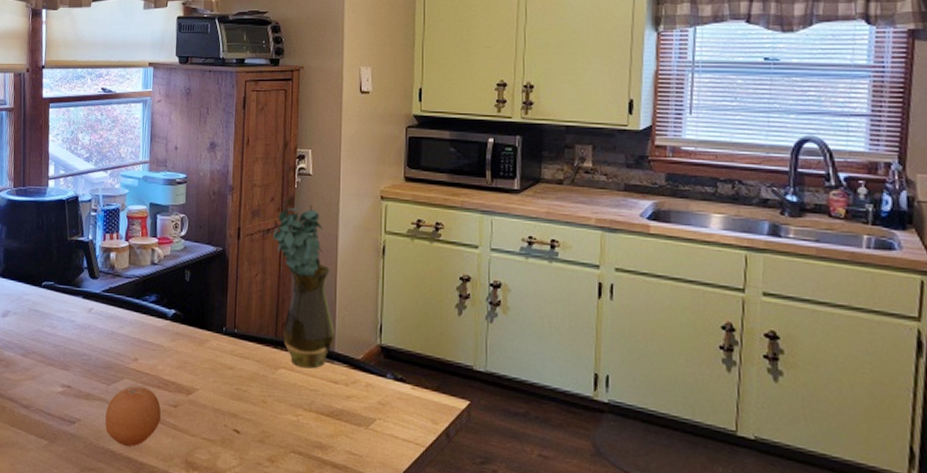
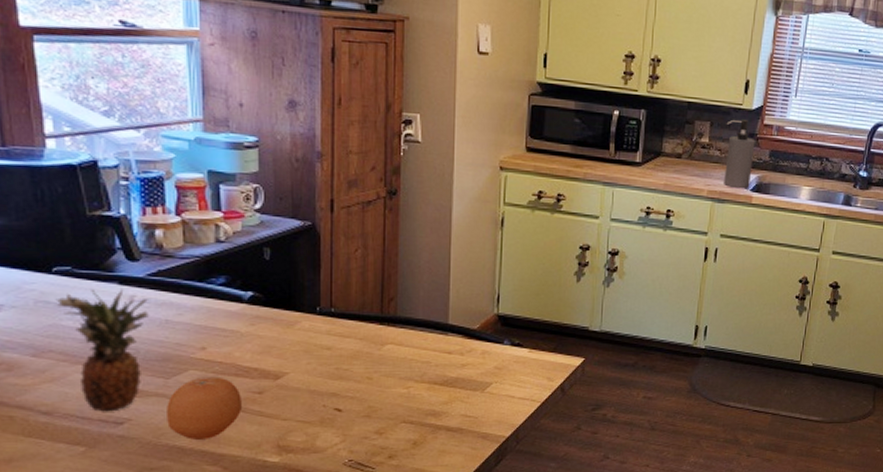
fruit: none [41,302,101,411] -> present [55,289,150,412]
vase: present [273,203,334,369] -> none [376,172,448,342]
soap dispenser: none [610,141,647,217] -> present [724,120,755,189]

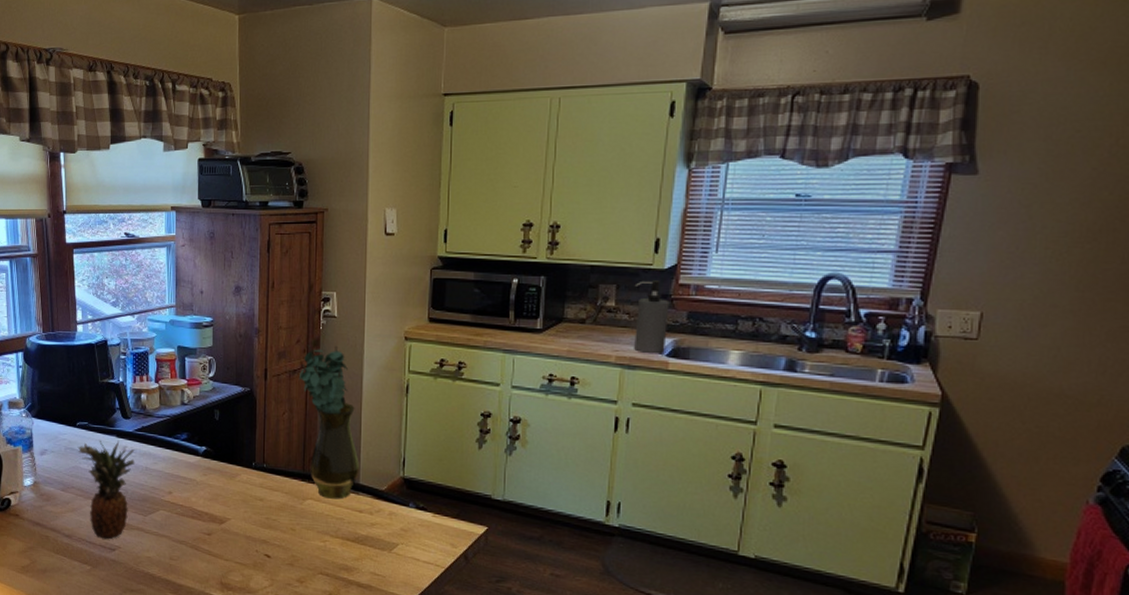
fruit: present [167,376,242,440] -> none [144,516,196,571]
vase: none [376,172,448,342] -> present [300,344,359,499]

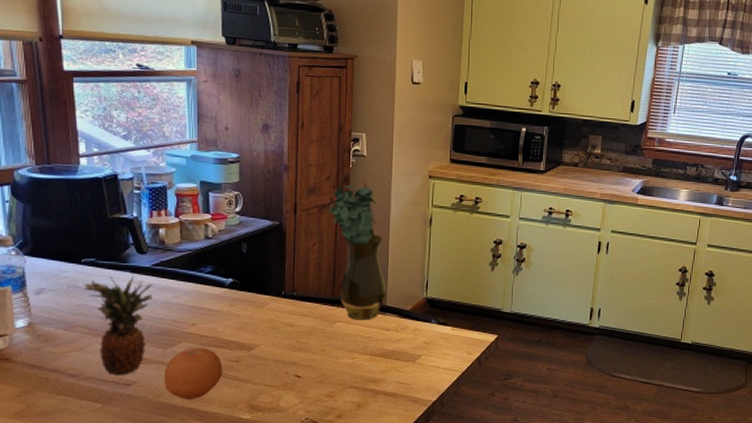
fruit: none [144,516,196,571] -> present [164,347,222,399]
soap dispenser: present [634,280,670,354] -> none [614,134,640,192]

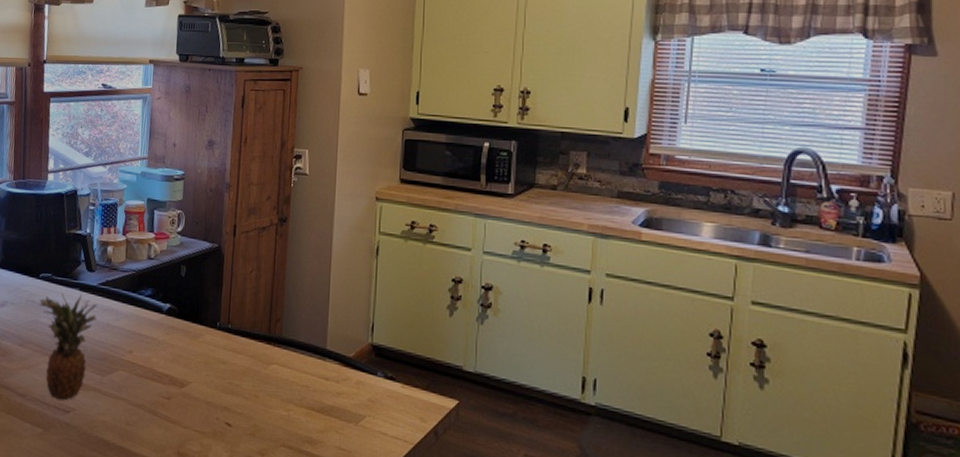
fruit: present [164,347,222,399] -> none [99,377,154,437]
vase: present [330,181,387,320] -> none [269,201,327,365]

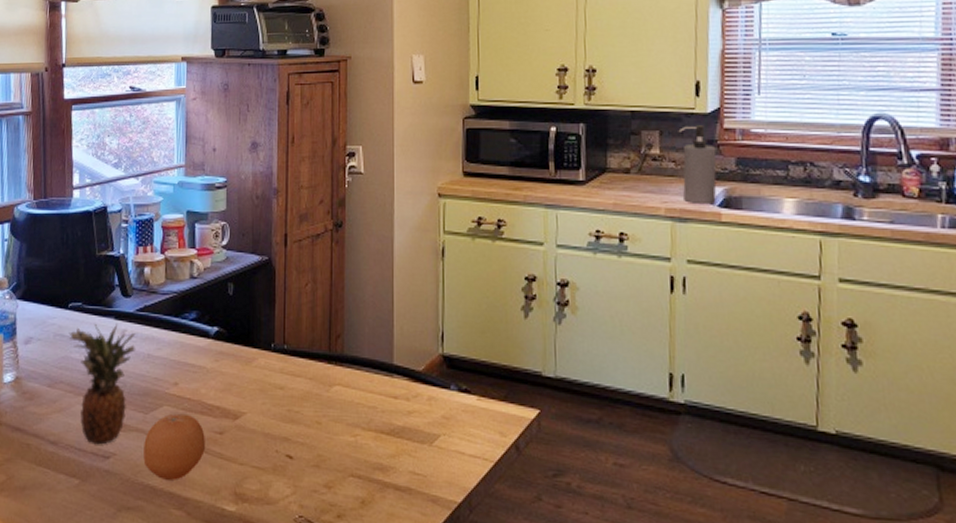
fruit: none [99,377,154,437] -> present [143,413,205,480]
soap dispenser: none [605,149,641,224] -> present [678,125,717,205]

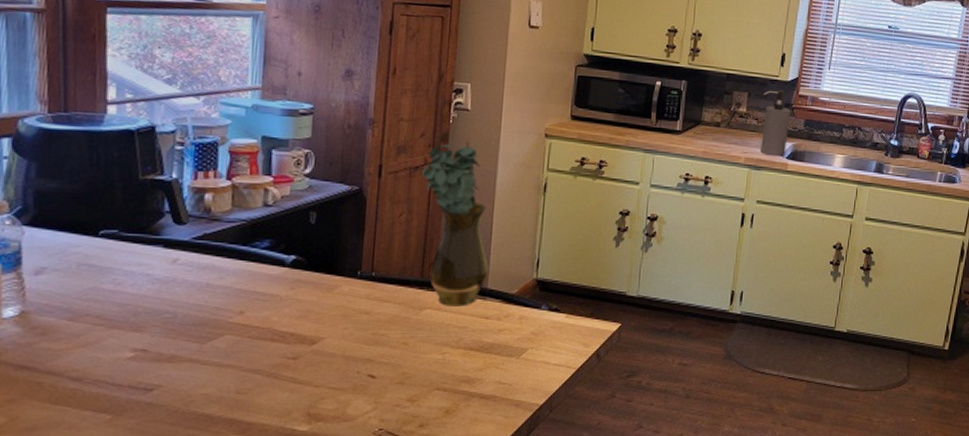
fruit: present [68,324,136,445] -> none [98,252,192,378]
fruit: present [143,413,205,480] -> none [197,341,275,407]
vase: none [324,205,393,384] -> present [422,139,489,307]

